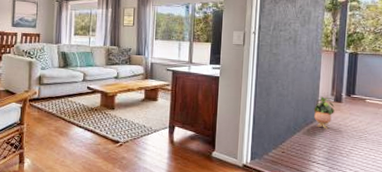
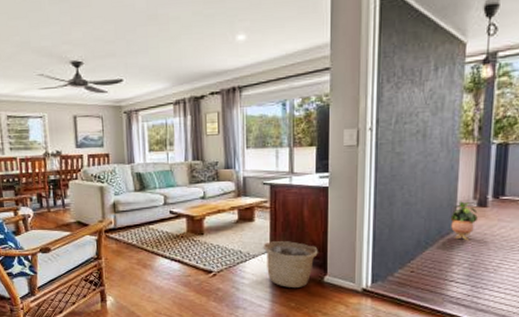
basket: none [163,119,208,161] -> present [263,241,318,289]

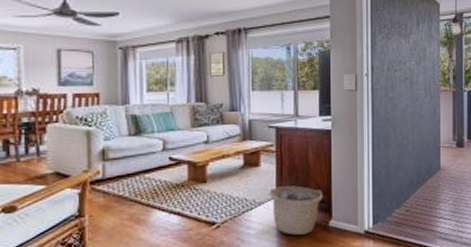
potted plant: present [450,201,478,241] -> none [436,142,457,179]

